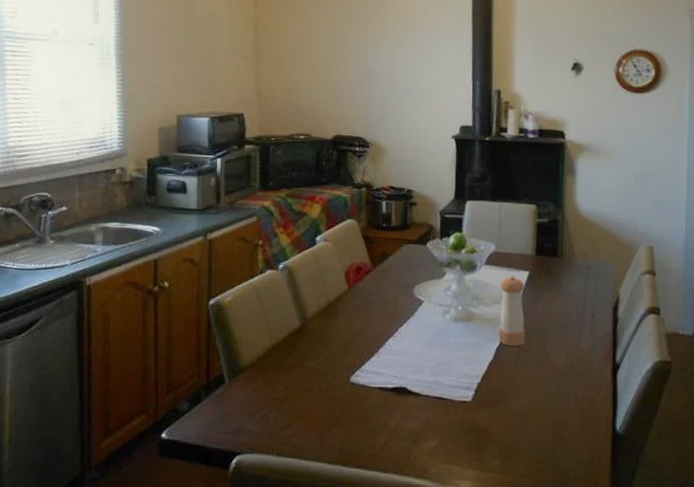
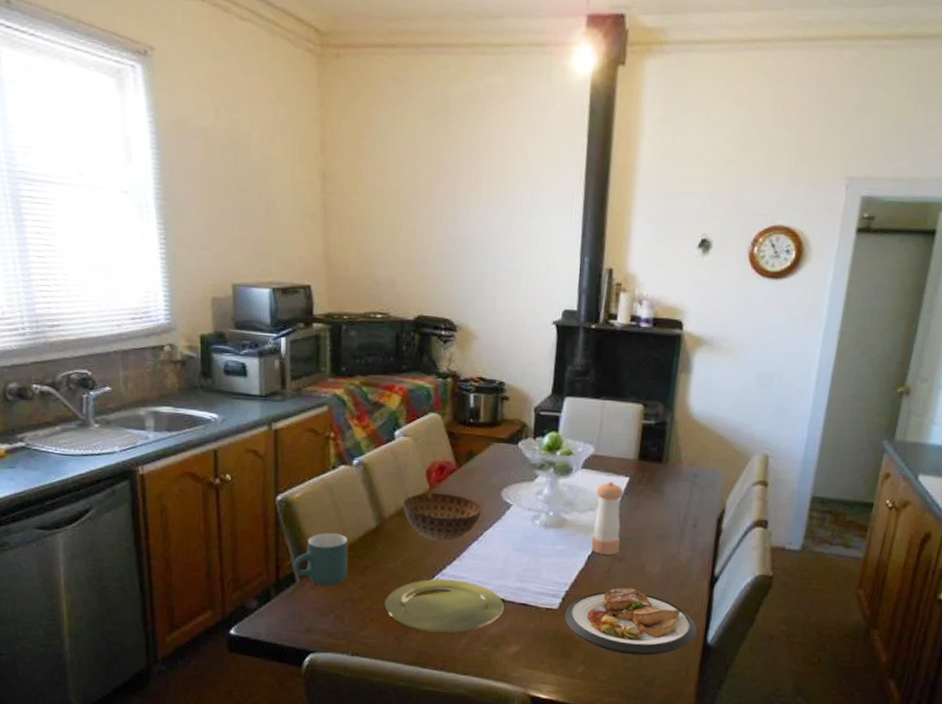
mug: none [223,334,274,387] -> present [294,533,349,587]
plate: none [308,375,421,430] -> present [384,579,505,633]
bowl: none [324,292,397,339] -> present [403,492,483,542]
plate: none [477,378,606,447] -> present [564,587,697,656]

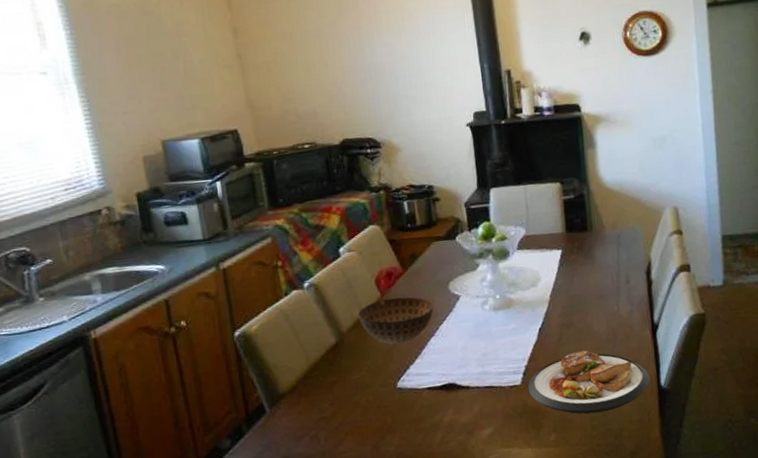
mug: present [294,533,349,587] -> none [261,356,316,412]
plate: present [384,579,505,633] -> none [356,376,472,434]
pepper shaker: present [591,481,624,555] -> none [534,256,566,325]

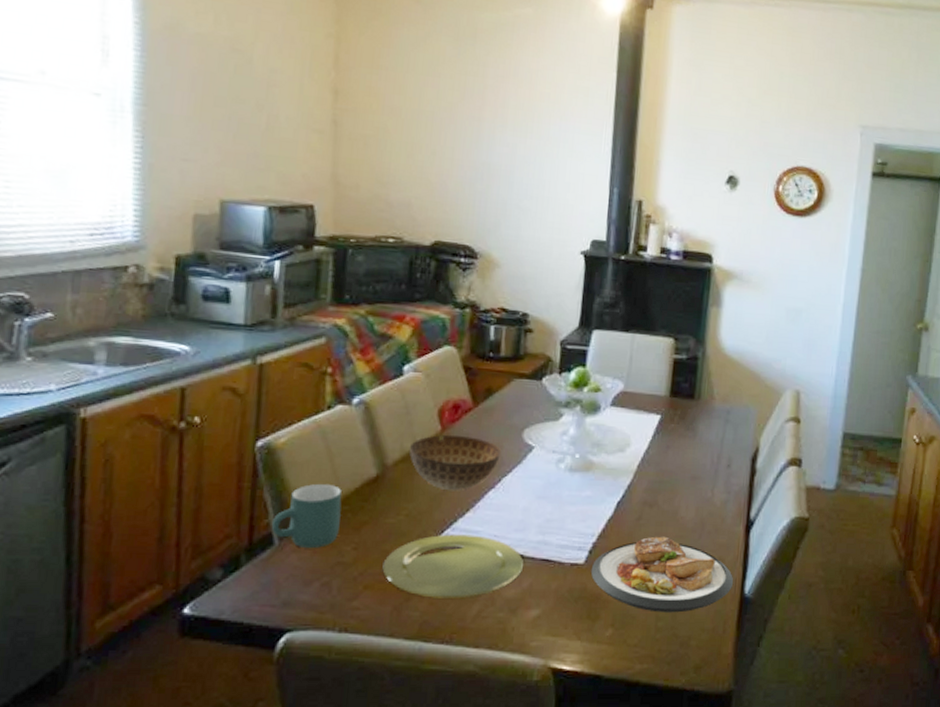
mug: none [261,356,316,412] -> present [272,484,342,549]
plate: none [356,376,472,434] -> present [382,534,524,599]

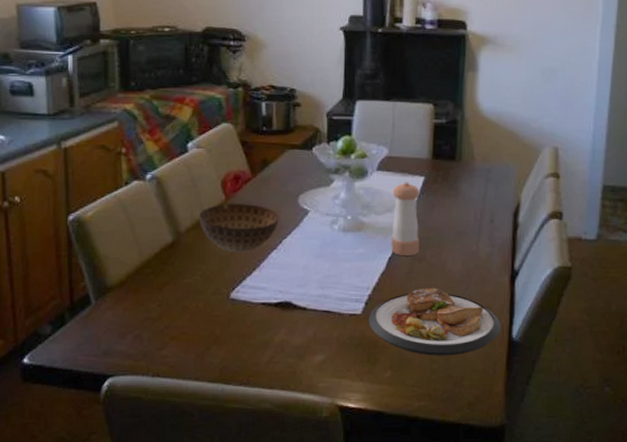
mug: present [272,484,342,549] -> none [89,251,145,307]
plate: present [382,534,524,599] -> none [184,291,308,347]
pepper shaker: none [620,420,655,500] -> present [391,182,420,255]

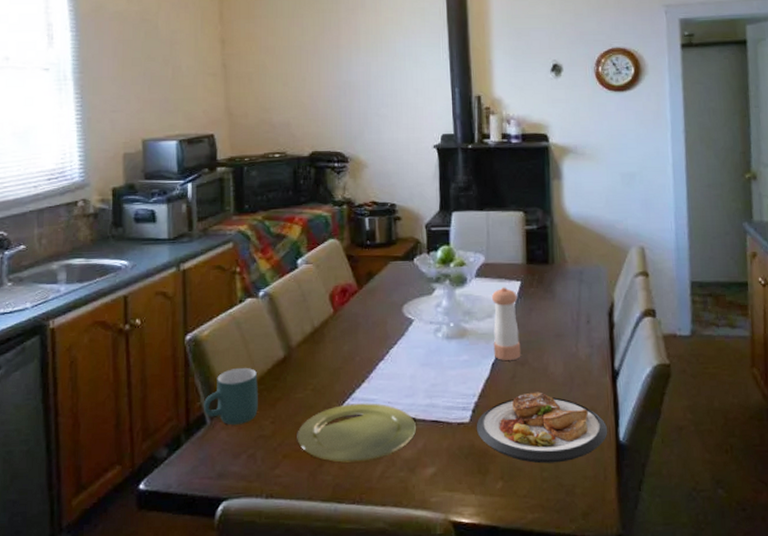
mug: none [89,251,145,307] -> present [204,368,258,426]
plate: none [184,291,308,347] -> present [297,403,417,463]
bowl: present [199,203,280,253] -> none [310,315,386,365]

